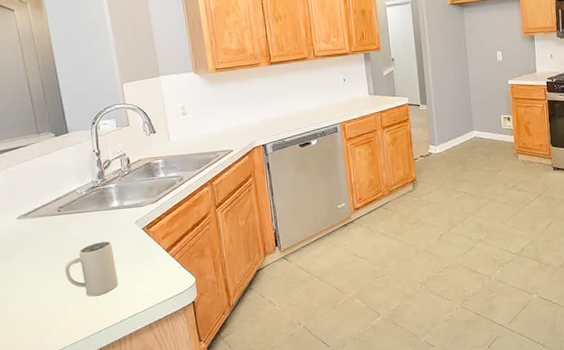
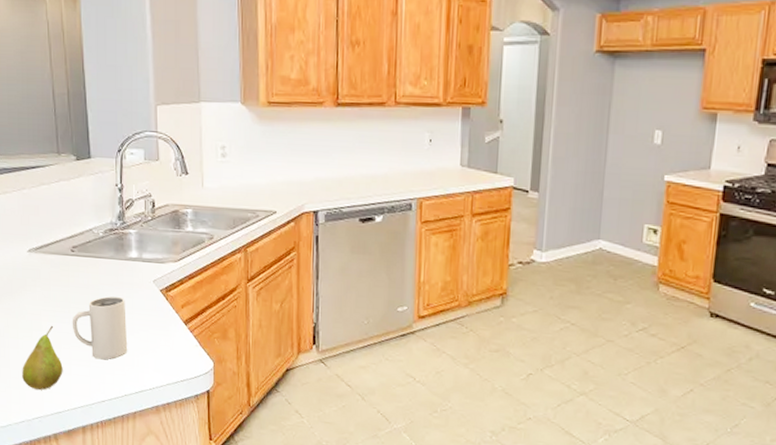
fruit: none [20,276,60,336] -> present [22,325,63,391]

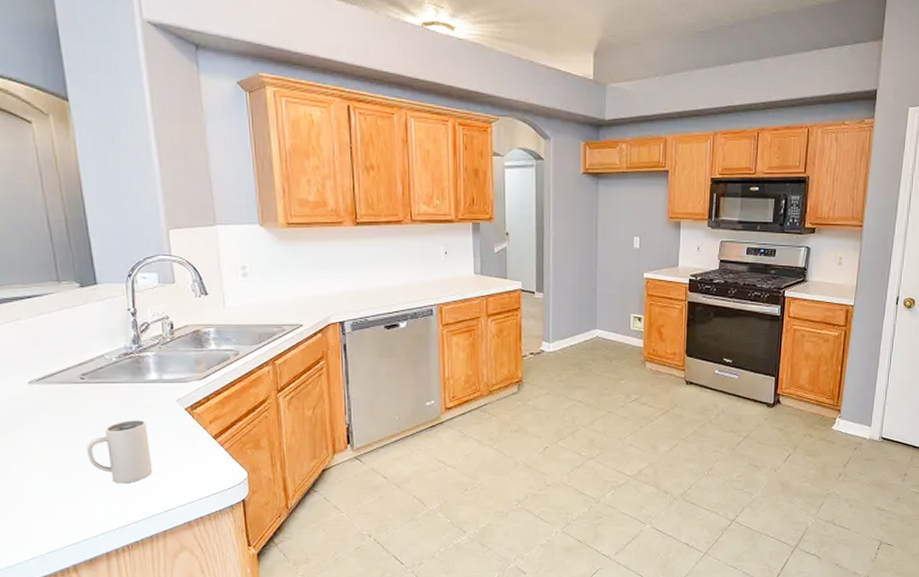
fruit: present [22,325,63,391] -> none [29,455,79,524]

